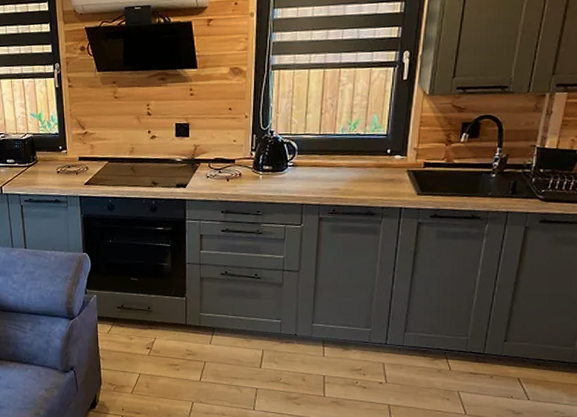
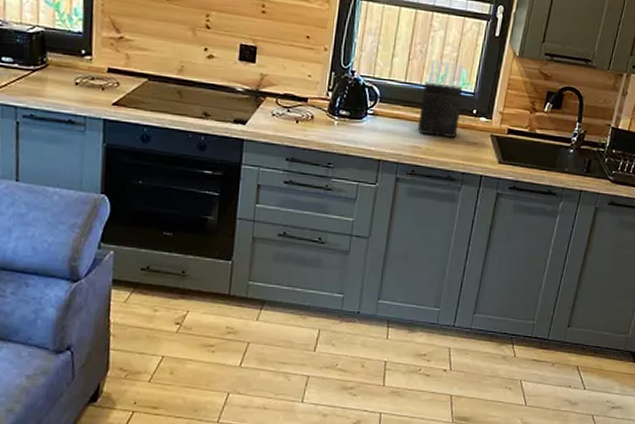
knife block: none [335,109,376,178] -> present [417,59,463,138]

